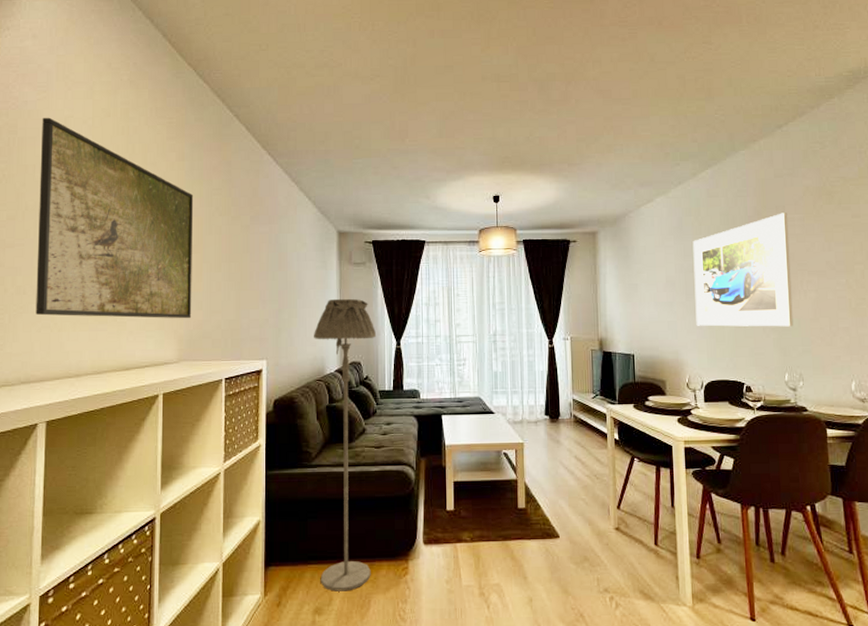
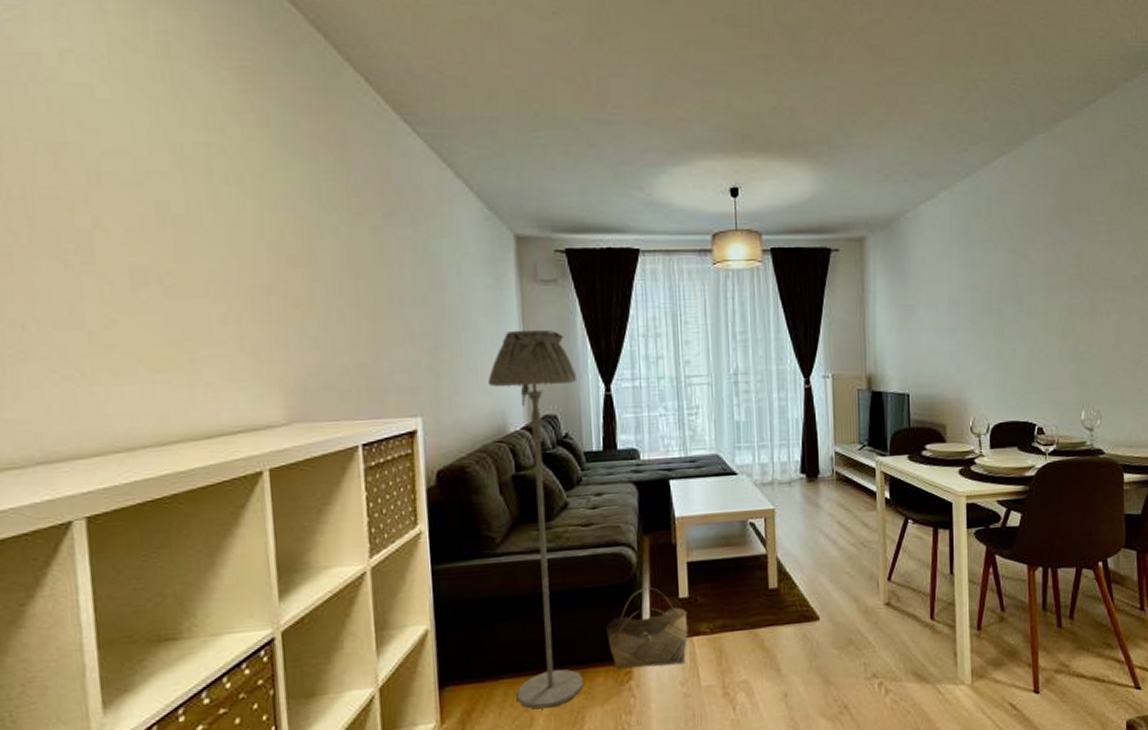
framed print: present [36,117,194,319] -> none [18,50,304,363]
basket: none [389,499,453,565] -> present [605,586,688,670]
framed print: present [692,213,794,327] -> none [981,214,1093,357]

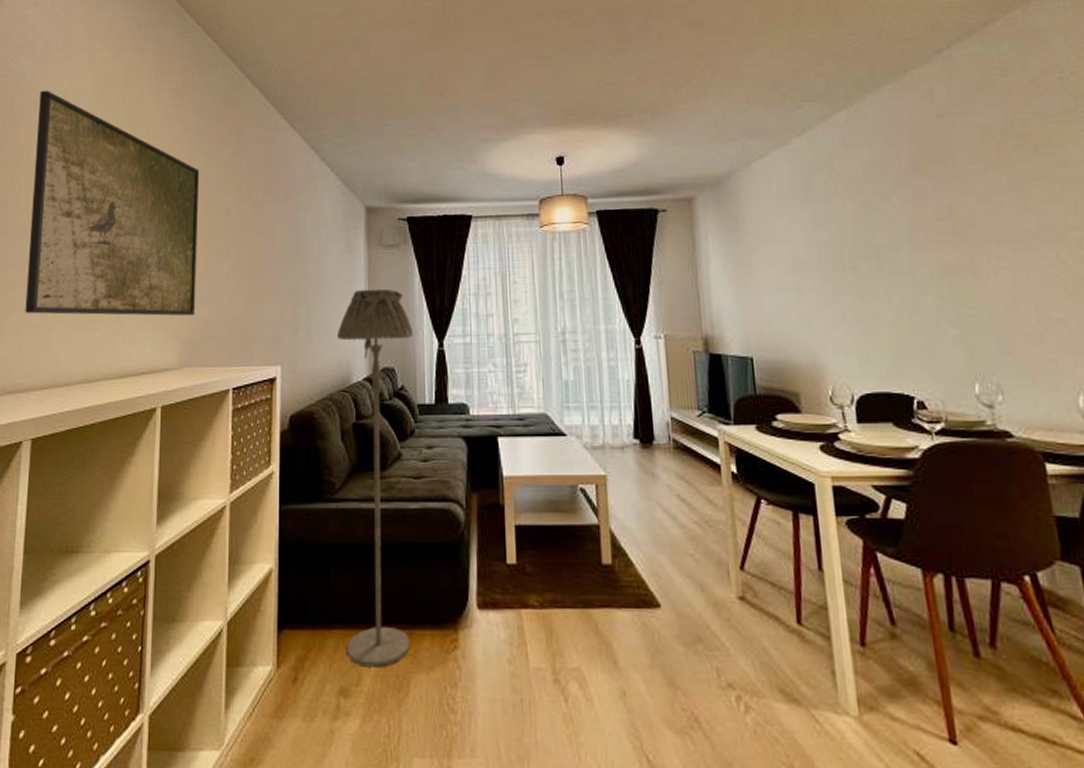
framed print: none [18,50,304,363] -> present [25,90,200,316]
basket: present [605,586,688,670] -> none [432,548,516,638]

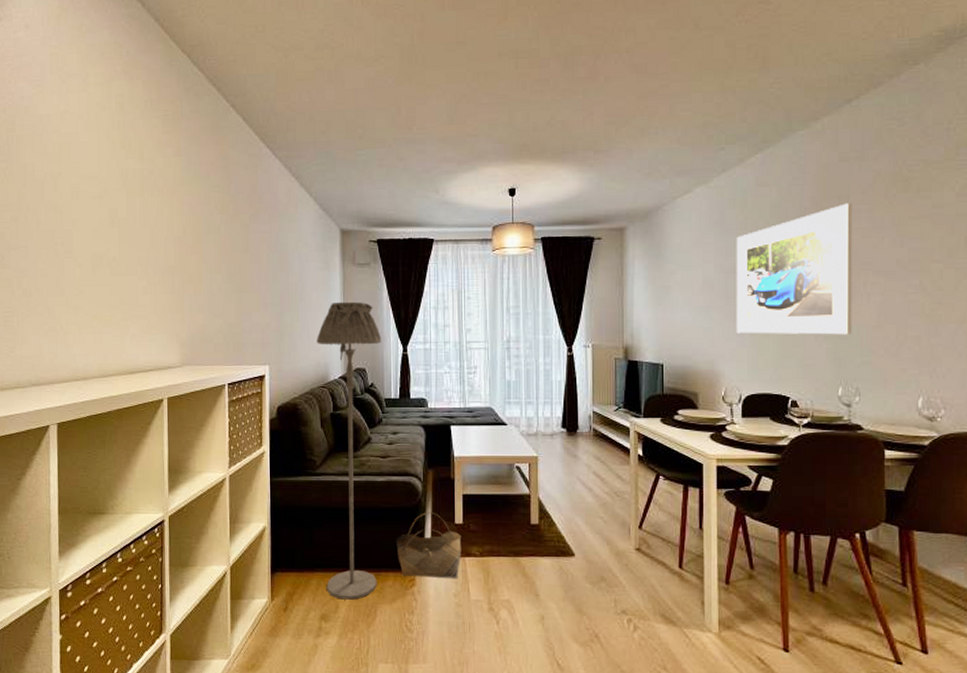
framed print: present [25,90,200,316] -> none [39,113,193,322]
basket: none [432,548,516,638] -> present [395,511,462,578]
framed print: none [826,163,982,319] -> present [736,203,853,335]

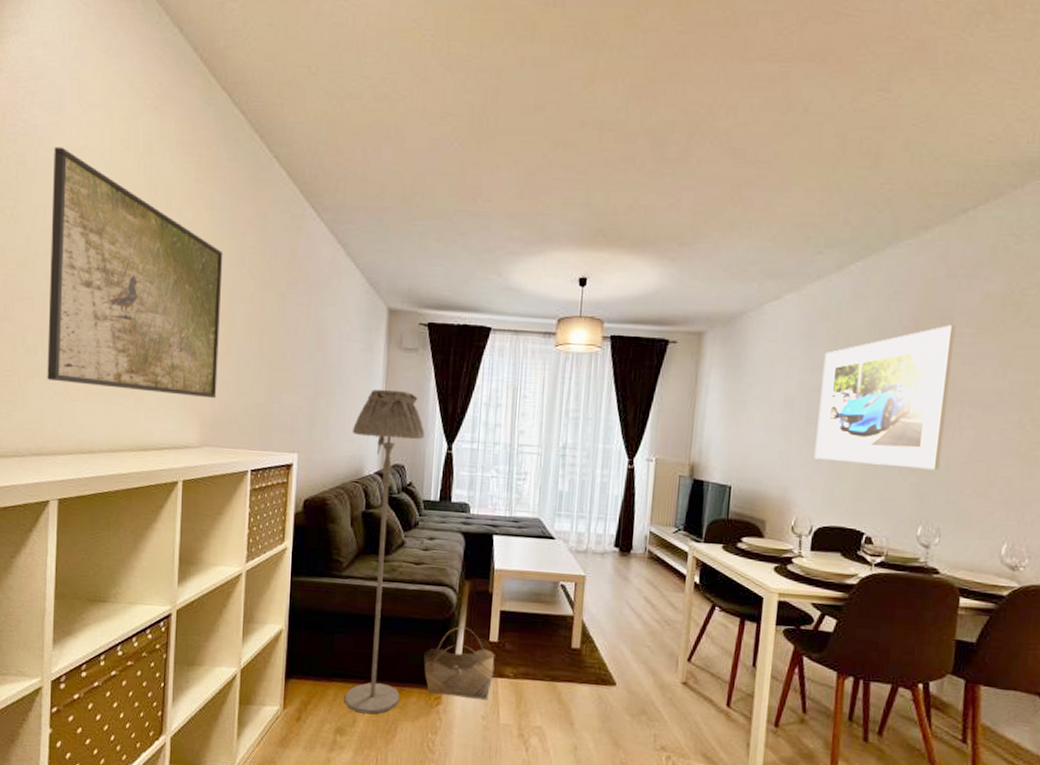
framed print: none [39,113,193,322] -> present [47,146,223,399]

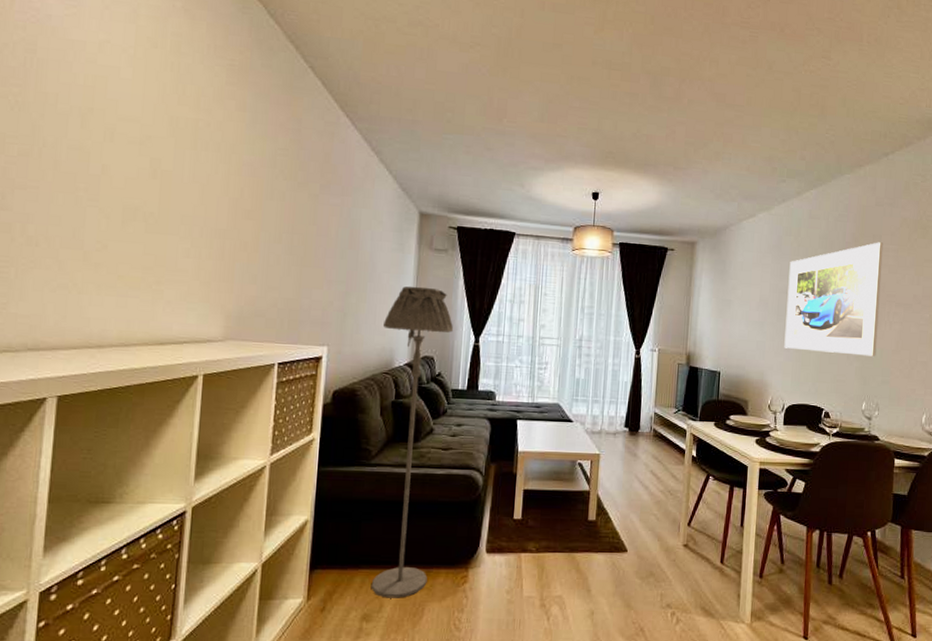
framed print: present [47,146,223,399] -> none [50,37,255,293]
basket: present [423,626,495,700] -> none [450,506,519,574]

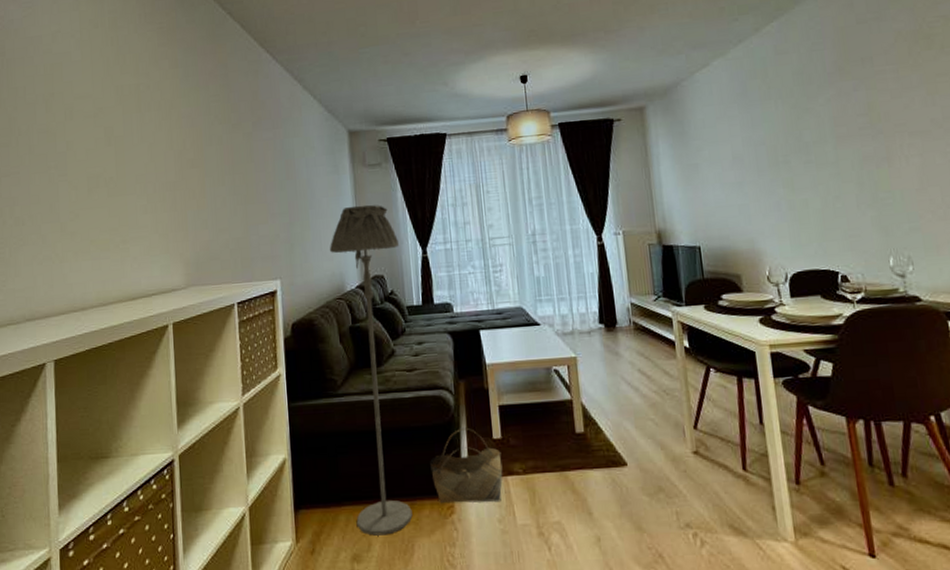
basket: none [450,506,519,574] -> present [429,427,503,504]
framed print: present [784,242,884,357] -> none [761,64,895,208]

